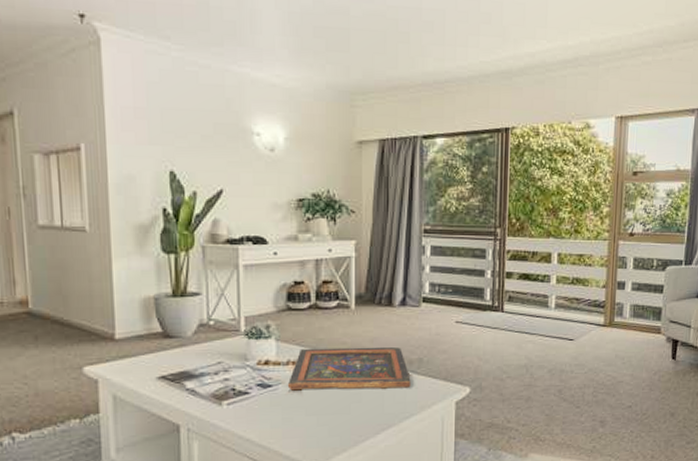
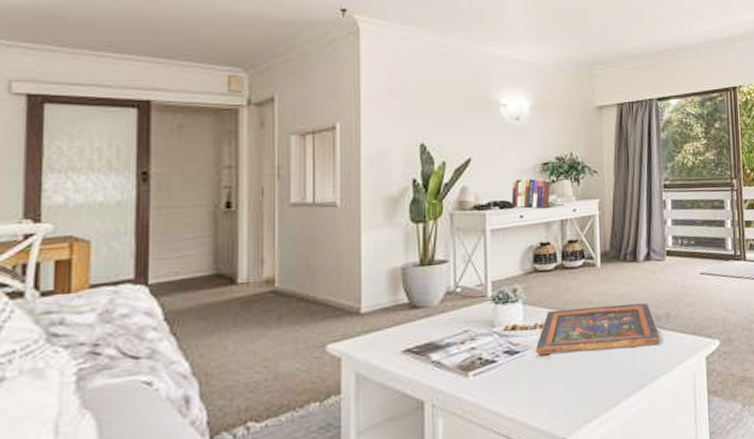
books: none [265,213,306,246] -> present [511,177,551,209]

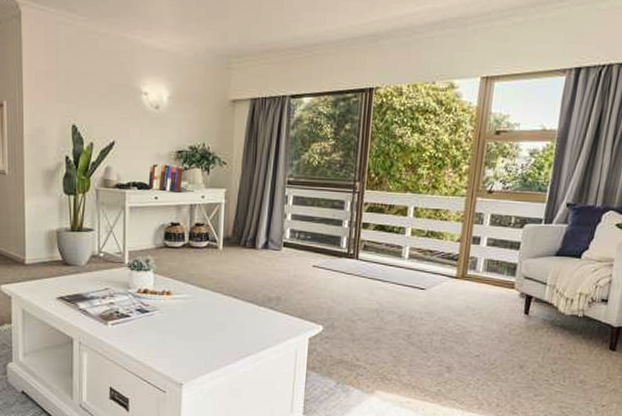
painted panel: present [535,303,660,356] -> none [161,281,269,322]

